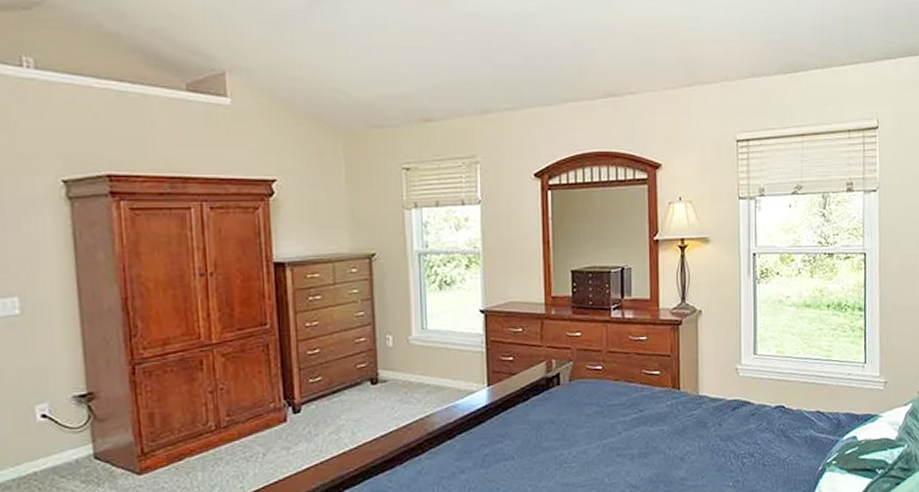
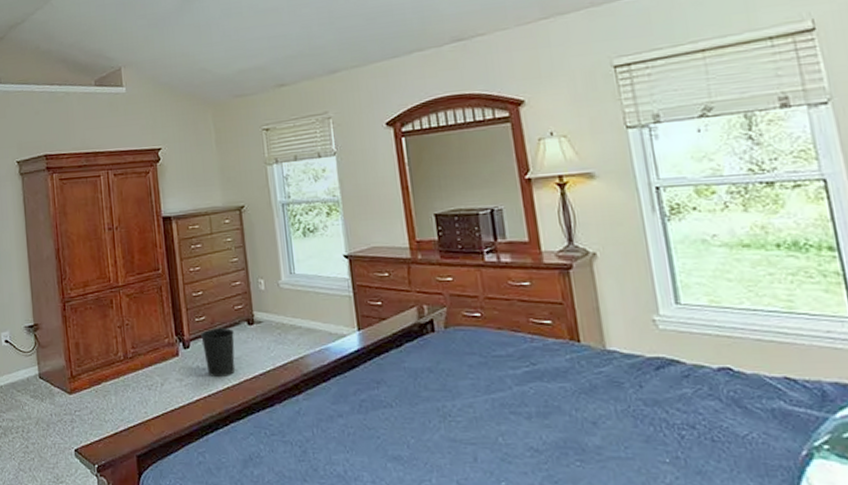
wastebasket: none [315,389,355,443] -> present [201,328,235,378]

